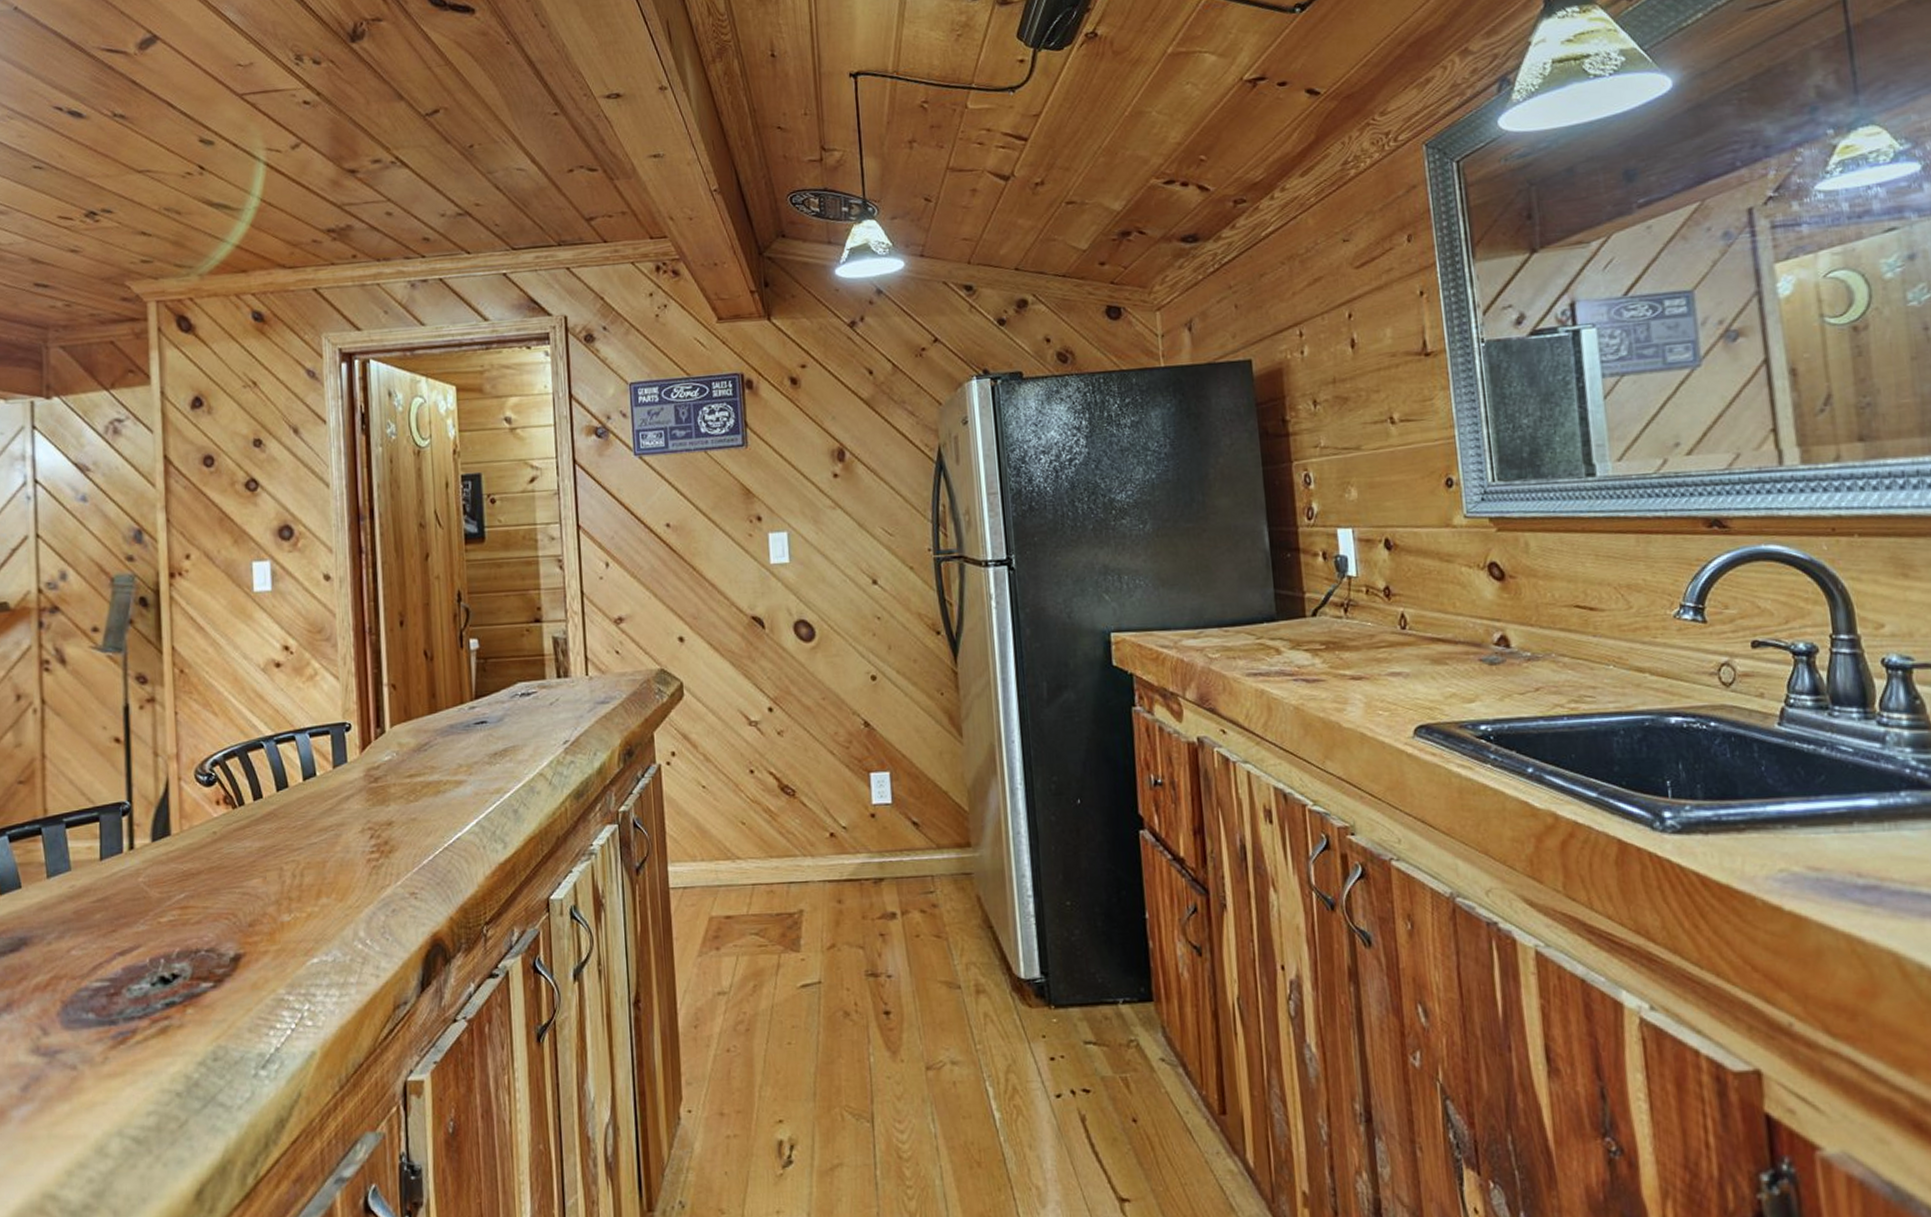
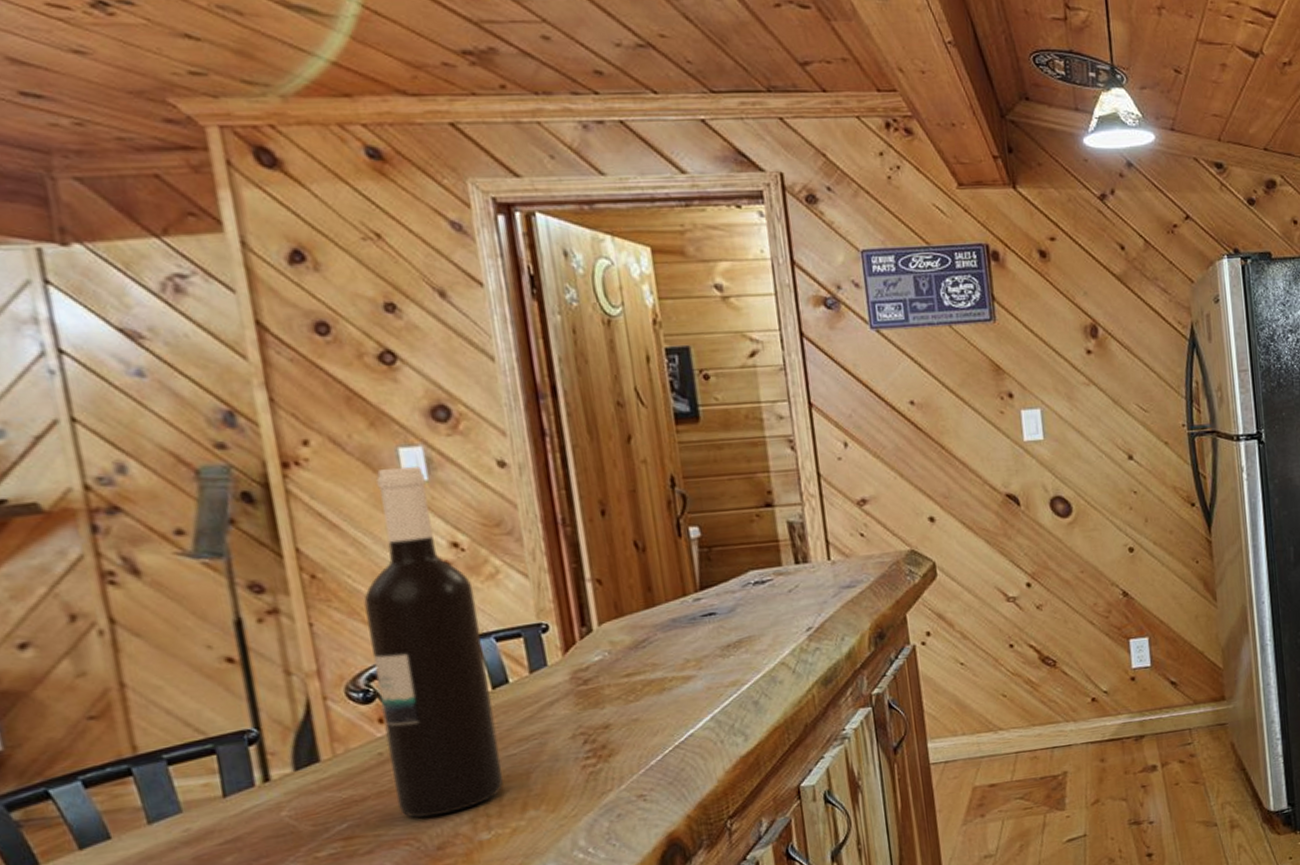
wine bottle: none [215,578,305,895] -> present [364,466,504,818]

